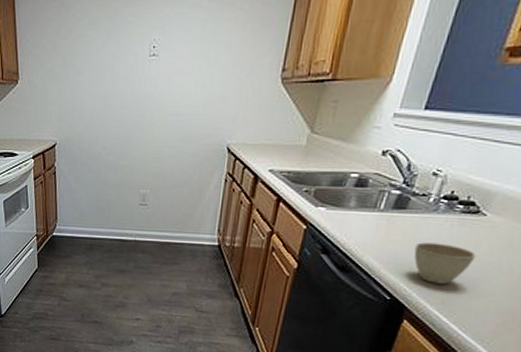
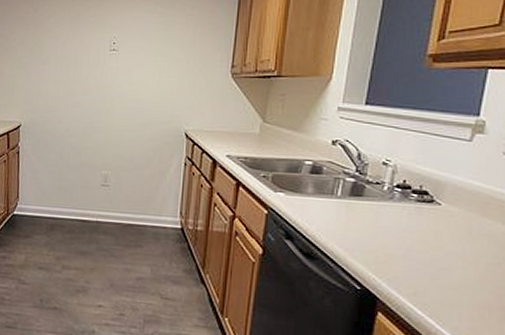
cup: present [413,242,477,284] -> none [377,230,439,274]

